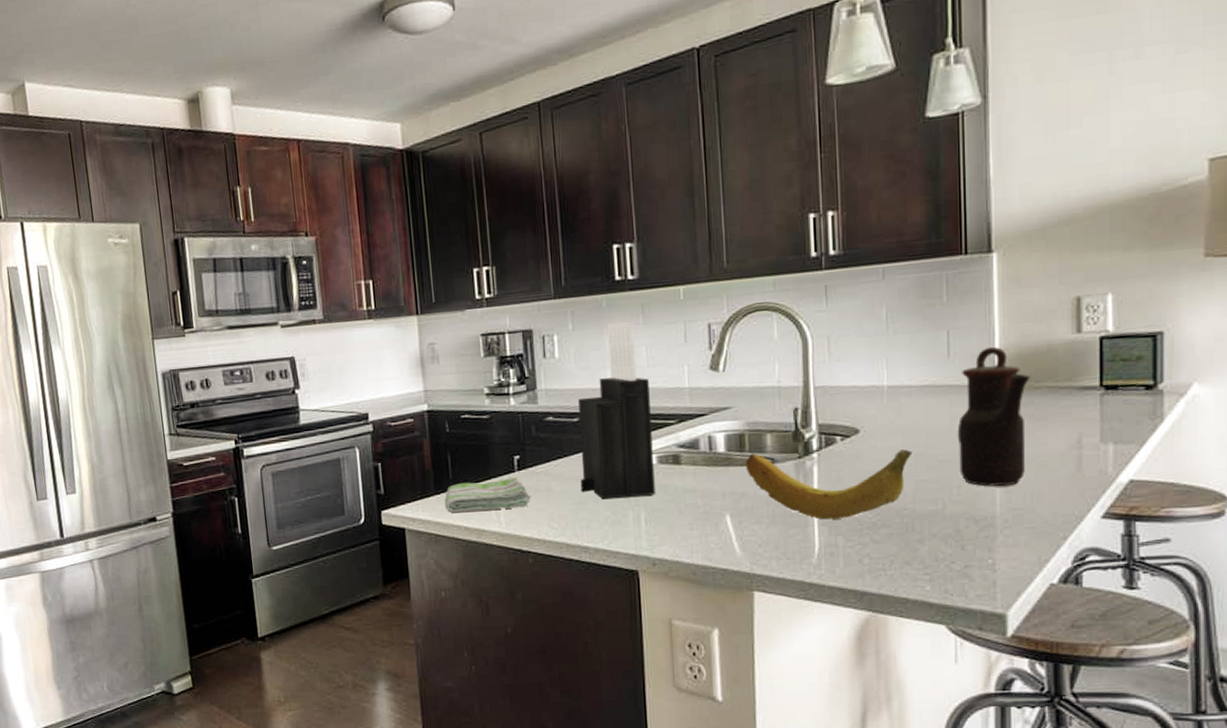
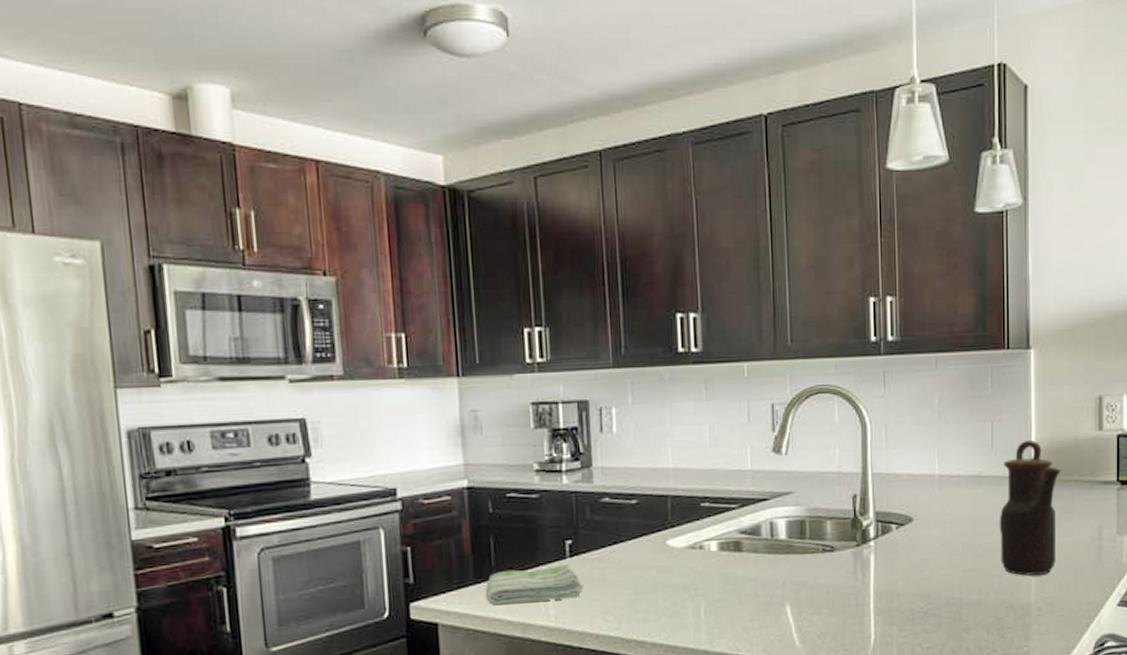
knife block: present [578,320,656,500] -> none [637,396,716,590]
fruit: present [746,449,912,520] -> none [806,538,960,609]

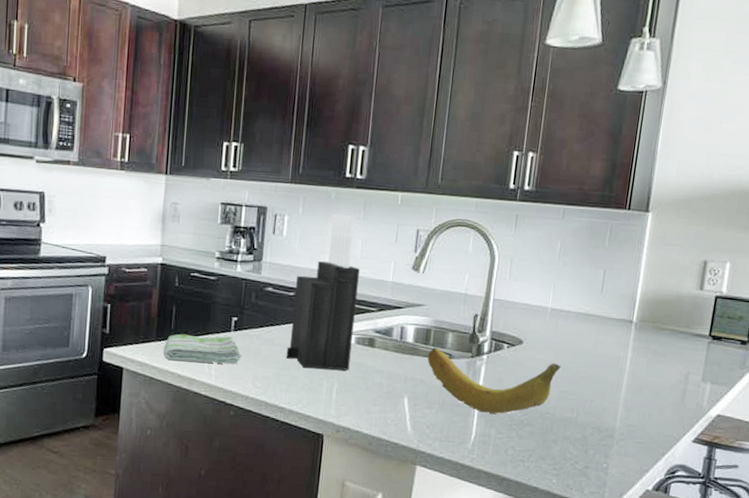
knife block: none [637,396,716,590] -> present [286,214,360,371]
fruit: none [806,538,960,609] -> present [427,347,561,414]
teapot: present [999,439,1061,576] -> none [594,289,661,406]

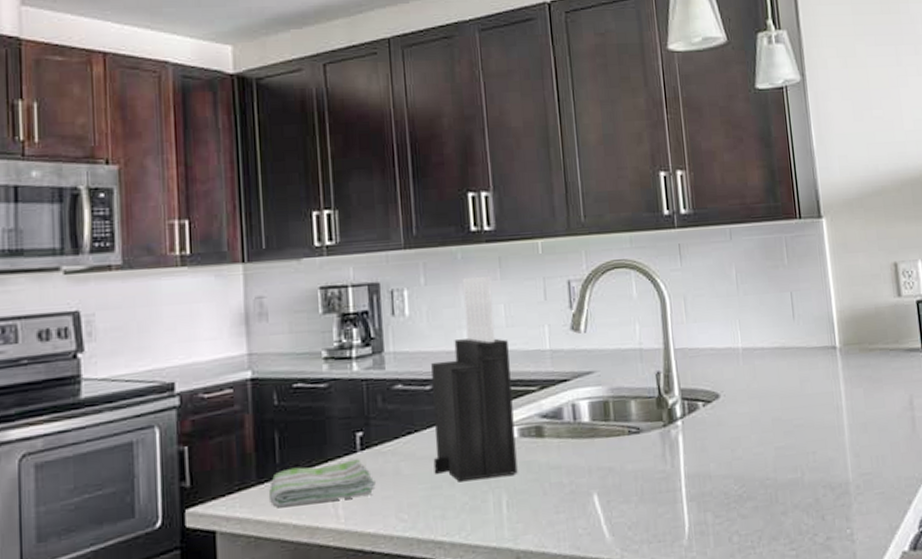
fruit: present [427,347,561,414] -> none [611,414,770,494]

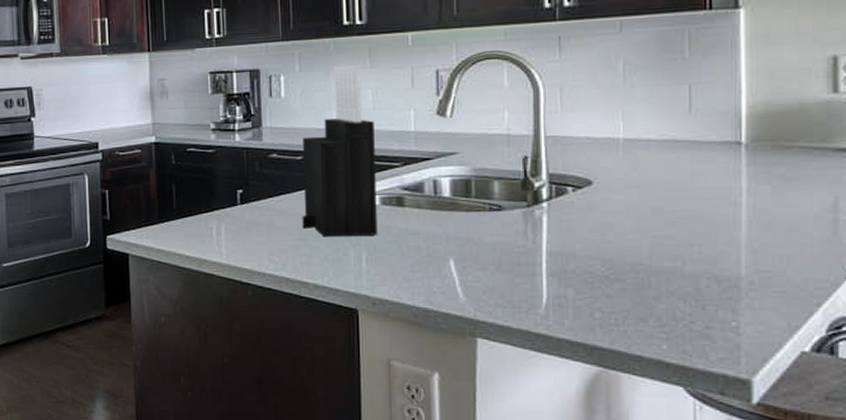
dish towel: present [269,459,376,508] -> none [168,211,252,242]

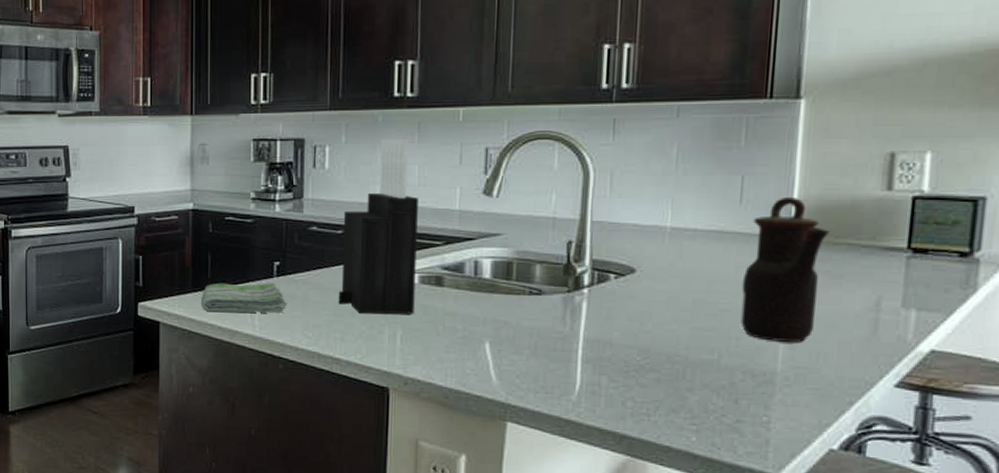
dish towel: none [168,211,252,242] -> present [201,283,287,314]
teapot: none [698,103,781,246] -> present [740,196,831,342]

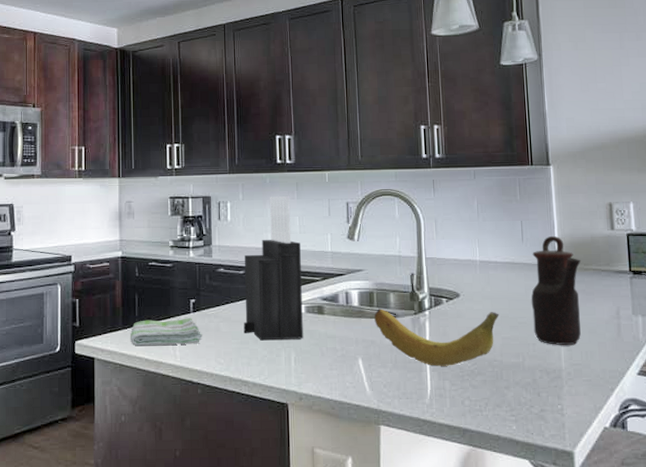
fruit: none [511,283,691,358] -> present [374,309,499,366]

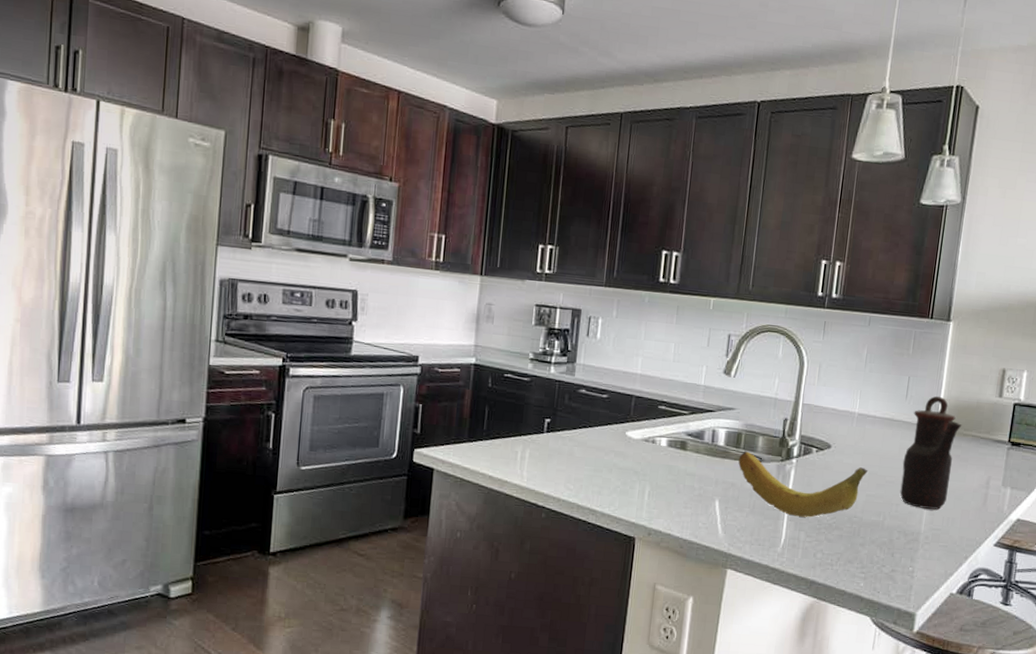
dish towel: present [131,318,202,346] -> none [475,435,554,467]
knife block: present [243,195,303,341] -> none [598,317,672,473]

